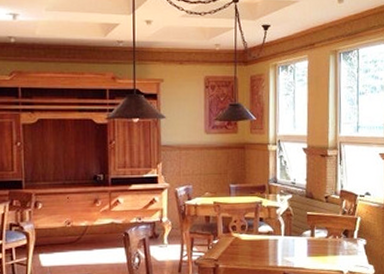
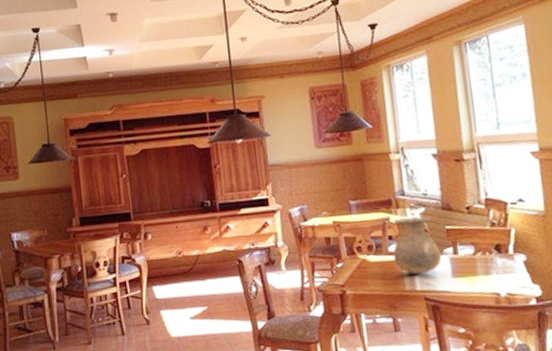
vase: none [262,202,302,253] -> present [393,216,442,275]

